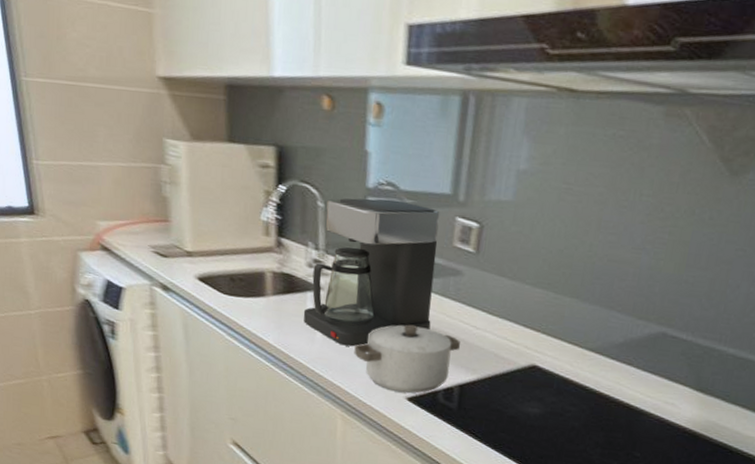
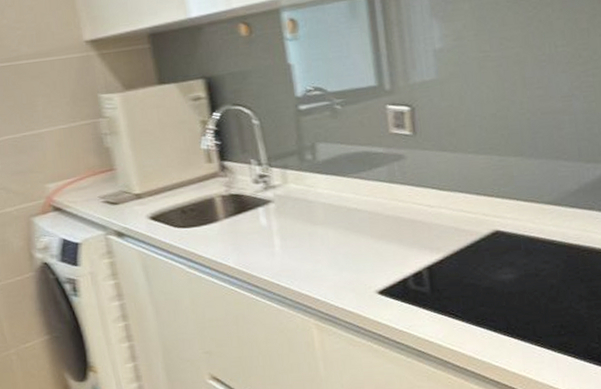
coffee maker: present [303,198,440,347] -> none [258,102,386,253]
cooking pot: present [354,324,460,393] -> none [315,217,419,288]

